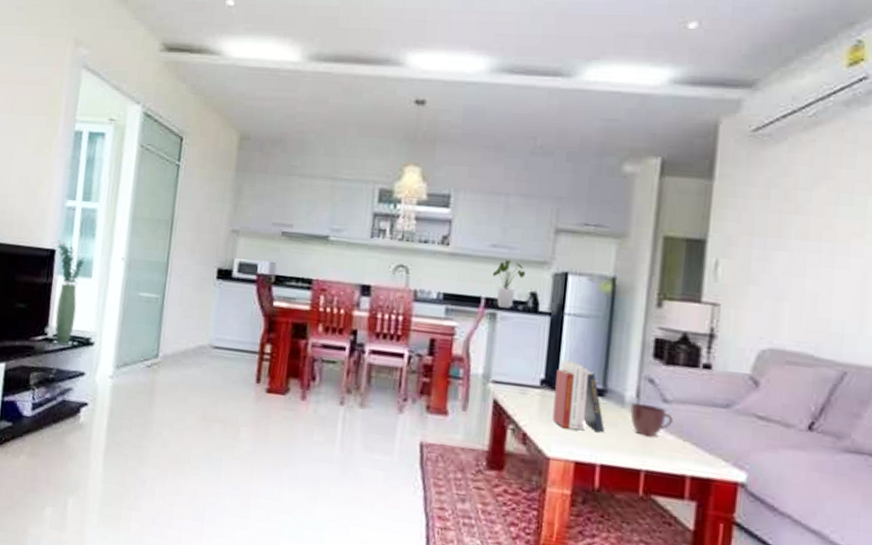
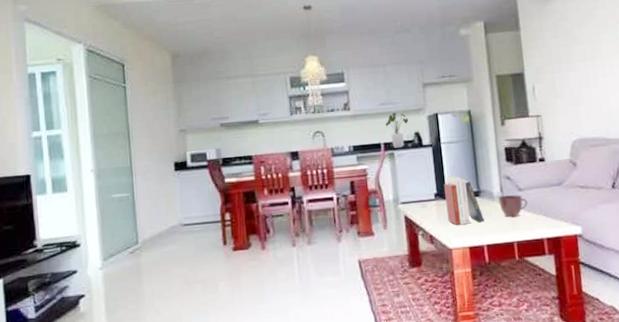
vase: present [55,240,85,344] -> none [31,166,60,252]

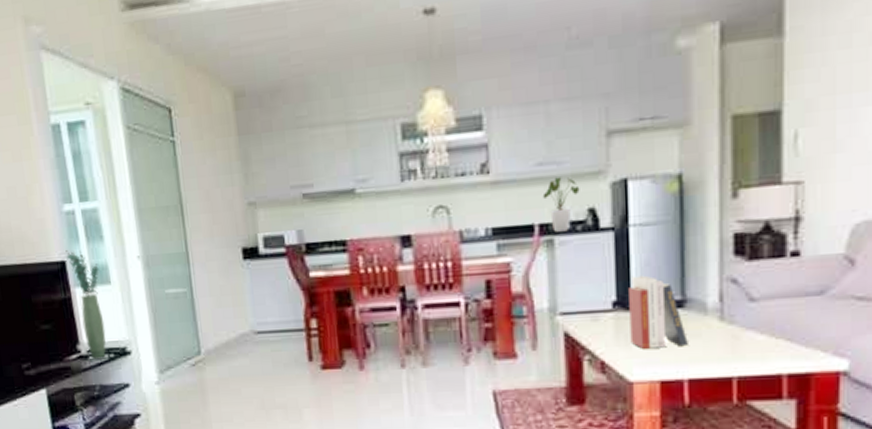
vase: none [31,166,60,252] -> present [65,250,107,359]
cup: present [498,195,528,217] -> none [714,307,762,341]

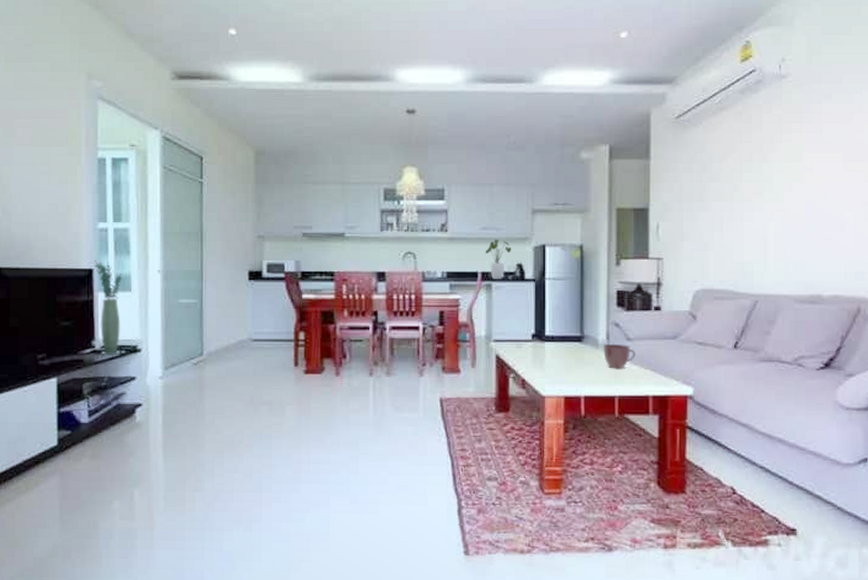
books: present [629,275,688,349] -> none [544,316,585,371]
cup: none [714,307,762,341] -> present [603,344,635,369]

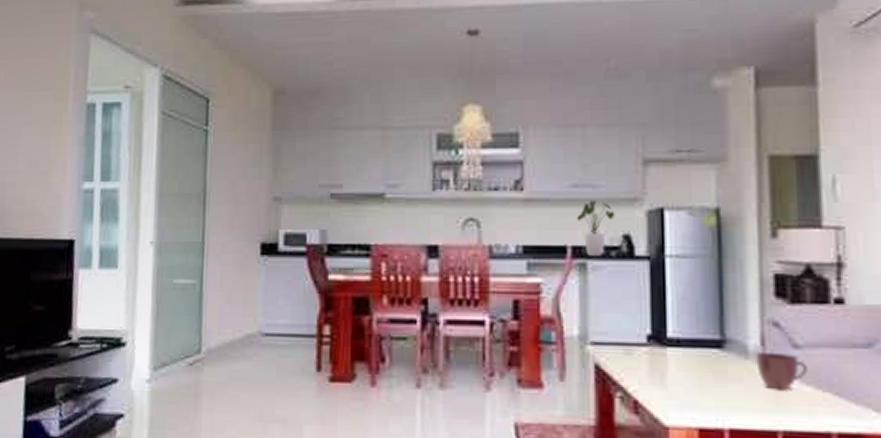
vase: present [94,260,122,354] -> none [76,229,108,348]

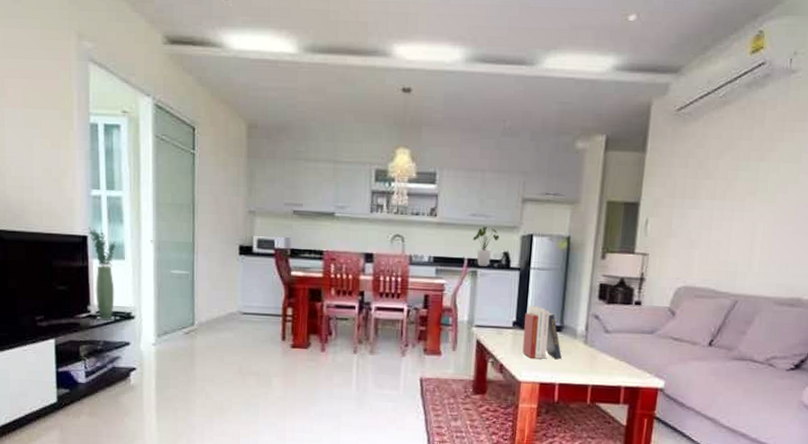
vase: none [76,229,108,348] -> present [88,227,116,319]
books: none [664,309,728,392] -> present [522,305,562,360]
cup: present [756,353,807,391] -> none [581,335,612,360]

